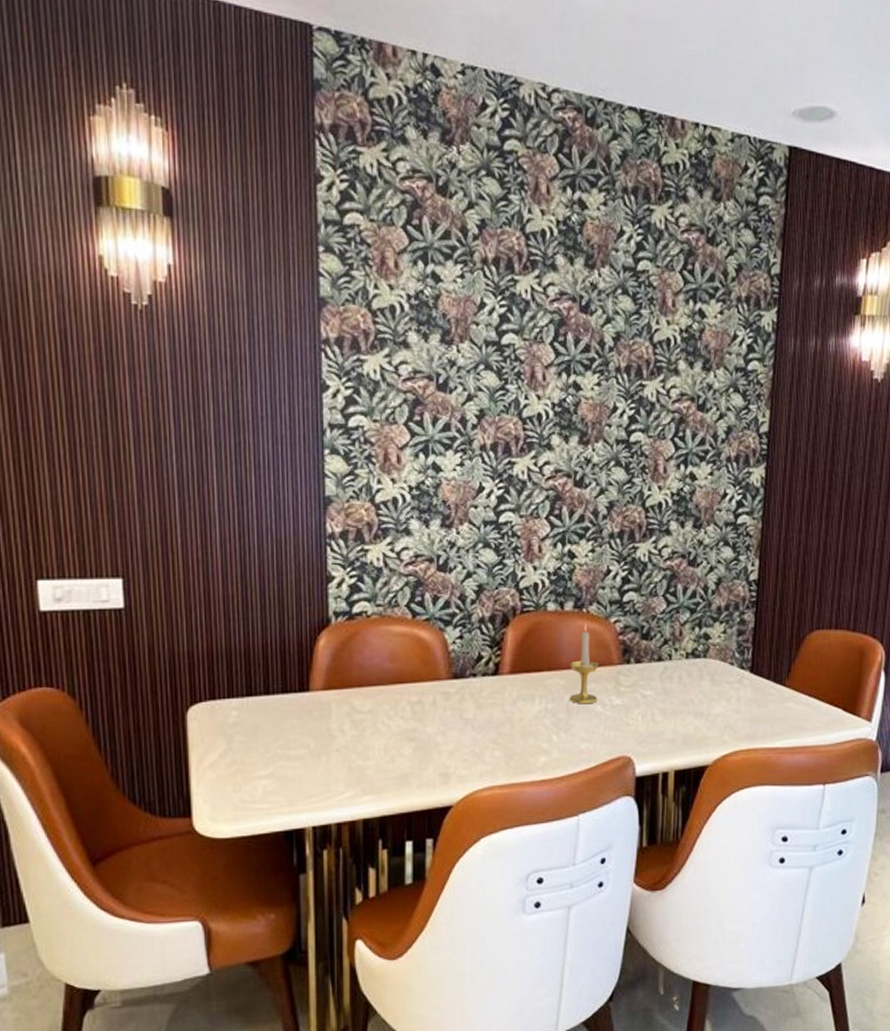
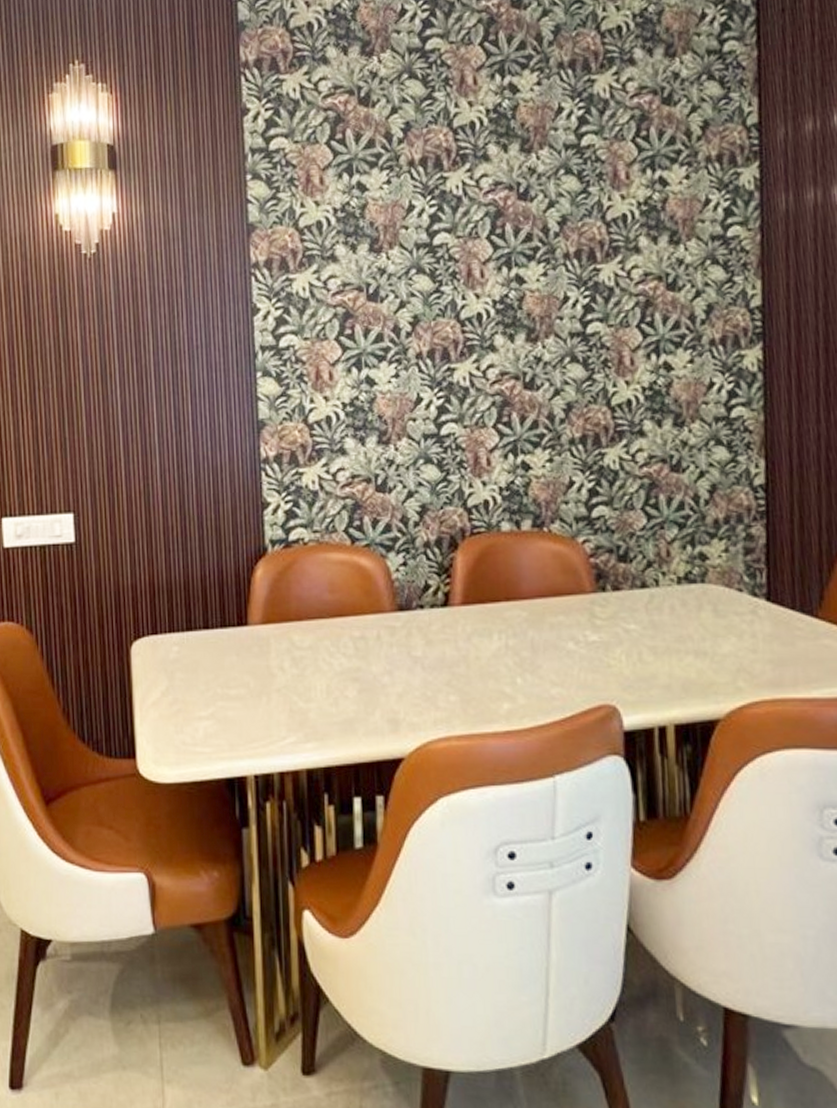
candlestick: present [569,623,599,704] -> none [531,544,569,641]

